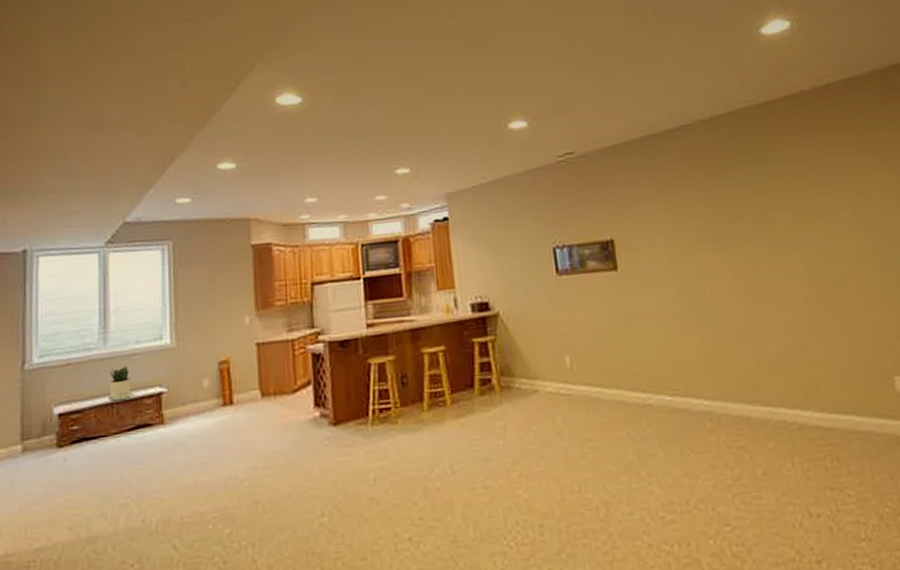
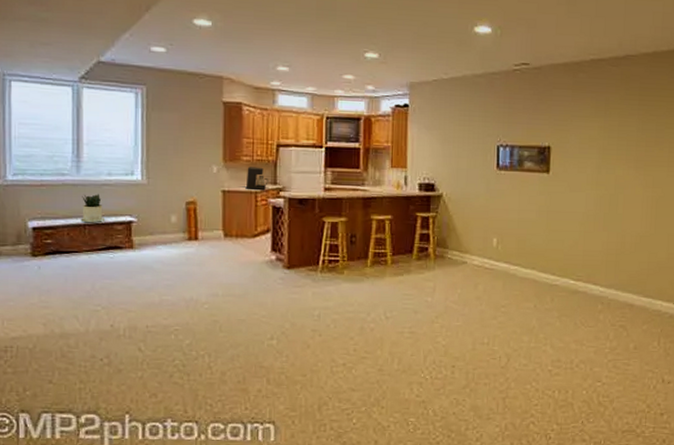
coffee maker: none [281,310,305,338] -> present [245,166,268,190]

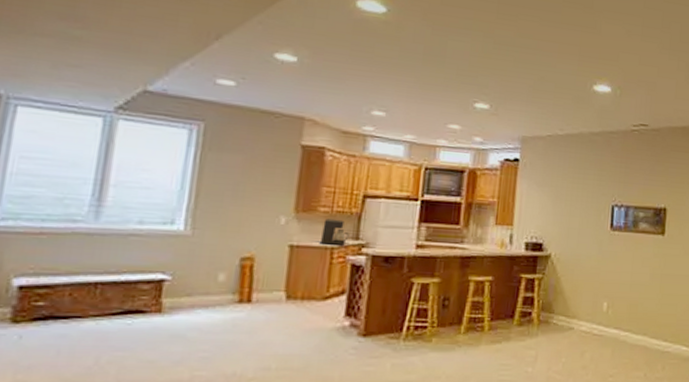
planter: present [80,193,104,223] -> none [91,245,126,282]

